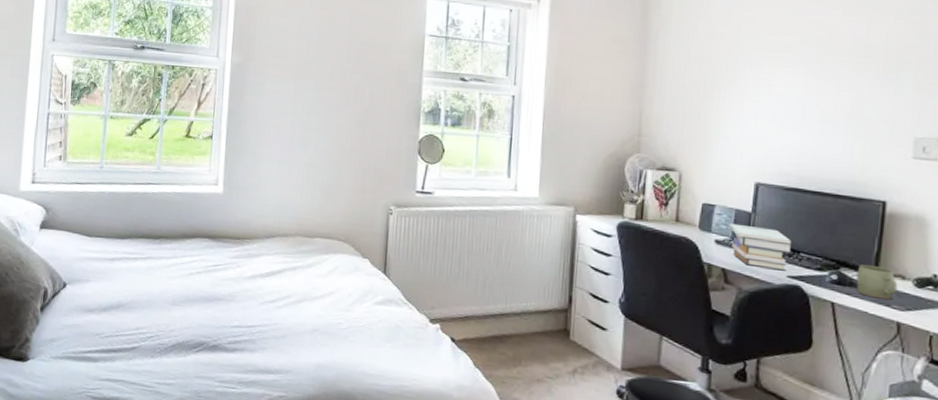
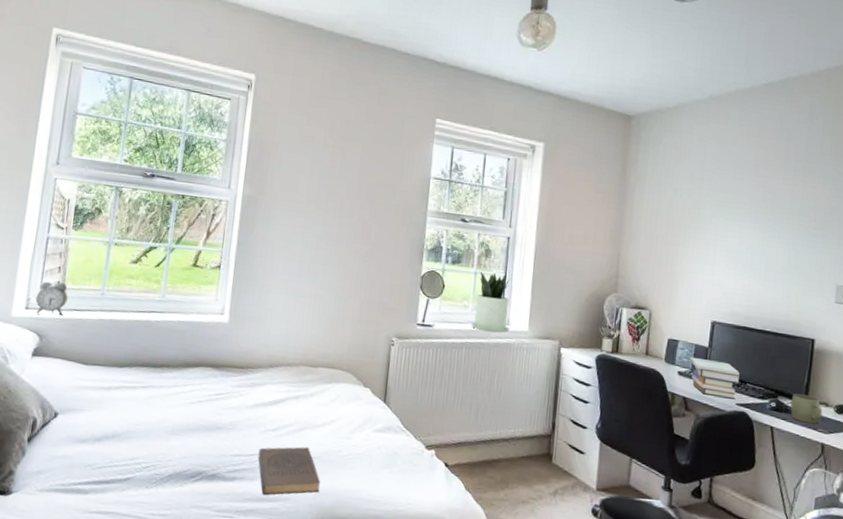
alarm clock: none [40,156,70,189] -> present [35,281,68,315]
book: none [258,318,322,367] -> present [258,446,321,495]
planter: none [475,133,517,200] -> present [471,271,510,333]

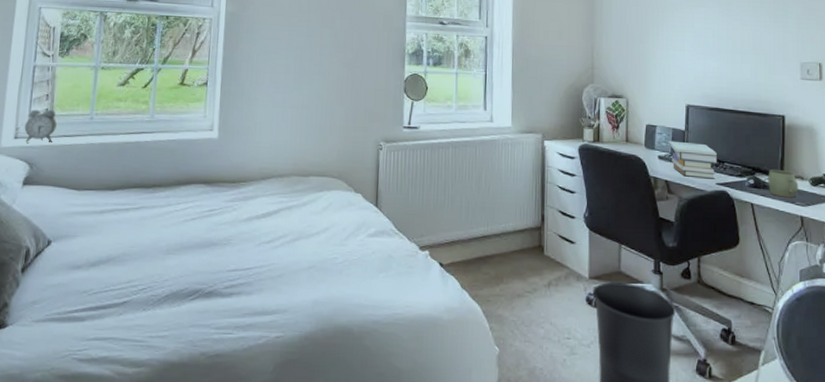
book: present [258,446,321,495] -> none [254,257,318,308]
planter: present [471,271,510,333] -> none [456,71,493,130]

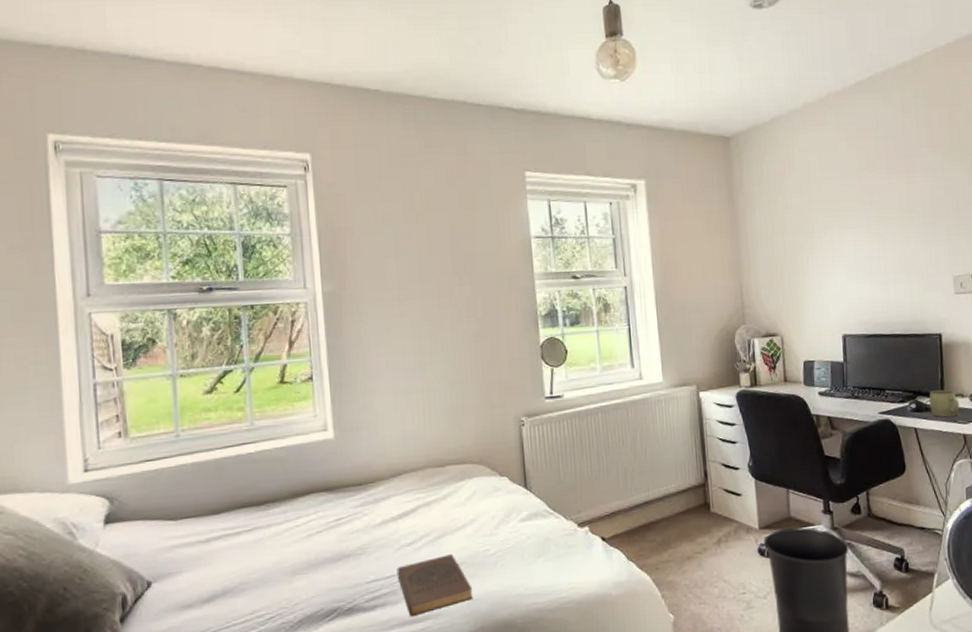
alarm clock: present [24,109,57,142] -> none [94,431,135,475]
book: none [254,257,318,308] -> present [397,554,473,616]
books: present [668,140,718,179] -> none [827,373,879,410]

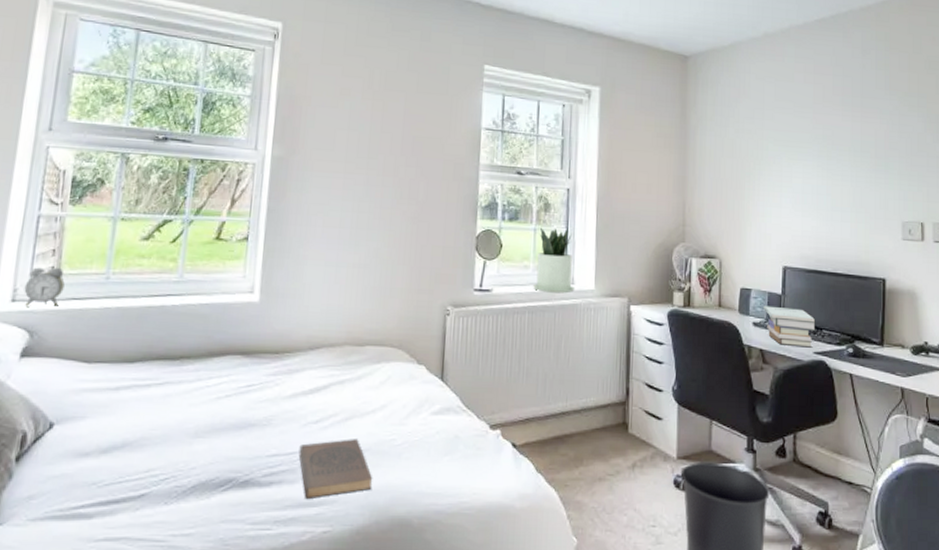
alarm clock: none [94,431,135,475] -> present [24,267,65,306]
planter: none [603,326,643,391] -> present [533,227,574,294]
books: none [827,373,879,410] -> present [764,305,816,348]
mug: present [929,389,960,418] -> none [867,336,899,368]

